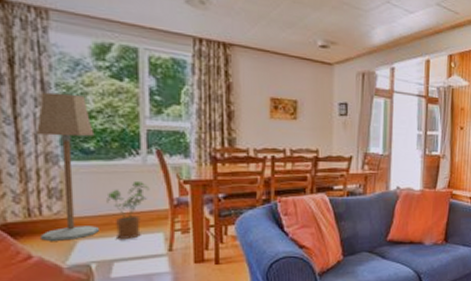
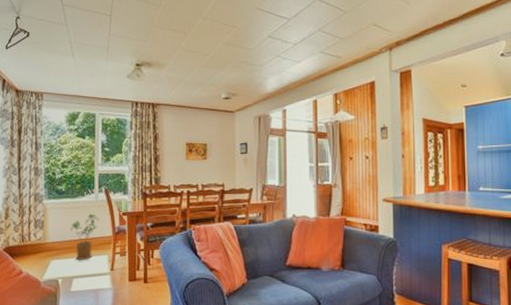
floor lamp: present [36,92,99,241] -> none [28,150,66,260]

